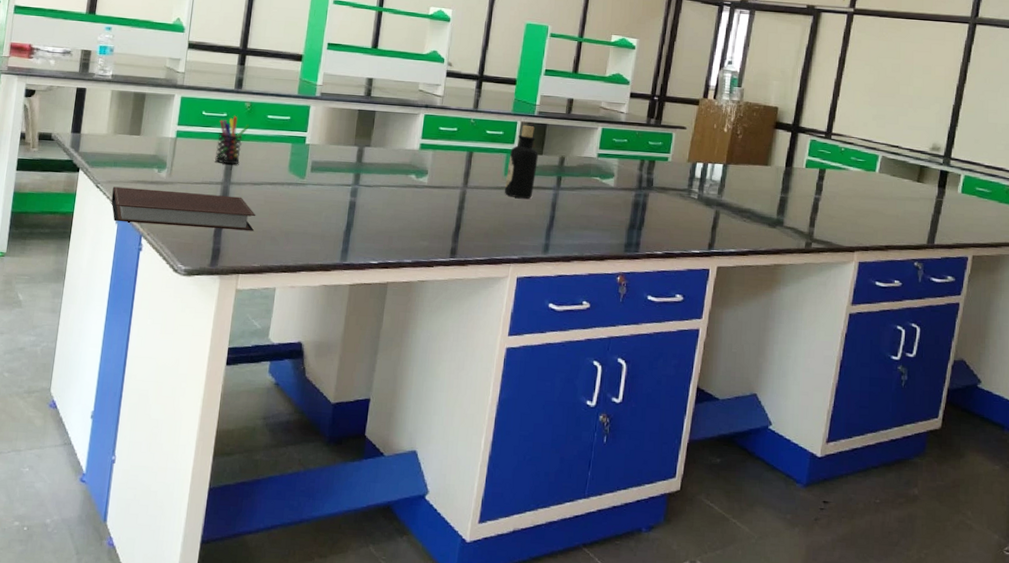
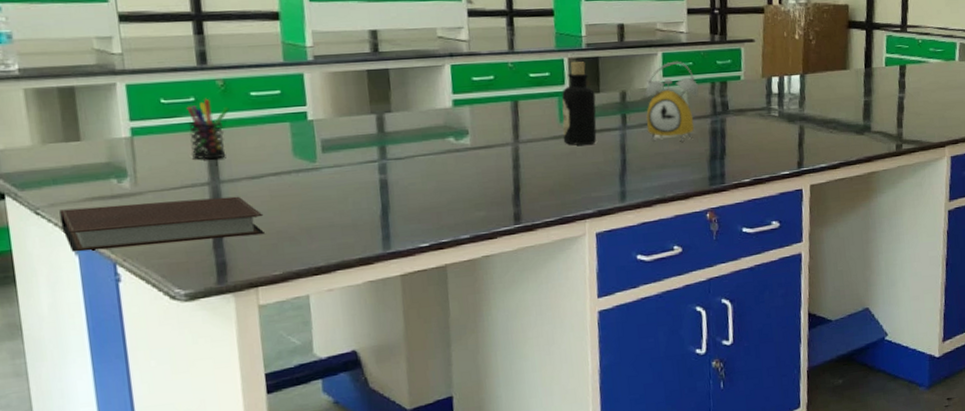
alarm clock: none [577,136,629,209] -> present [645,61,699,142]

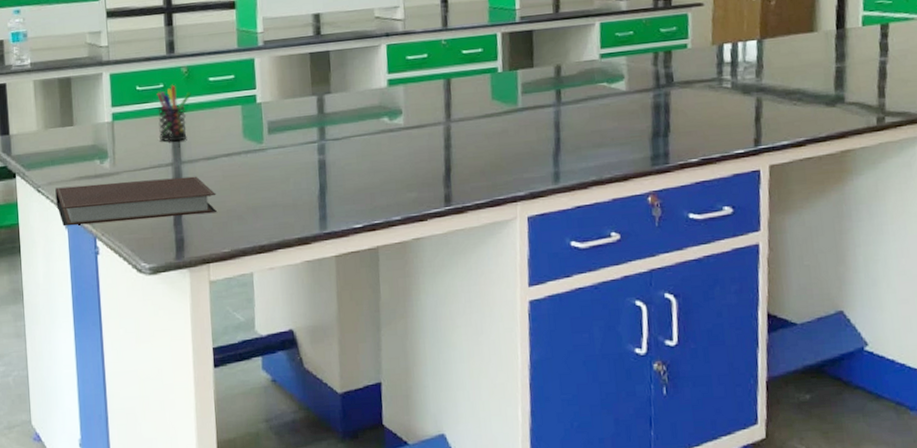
bottle: present [561,61,597,146] -> none [494,35,530,124]
alarm clock: present [645,61,699,142] -> none [581,30,640,118]

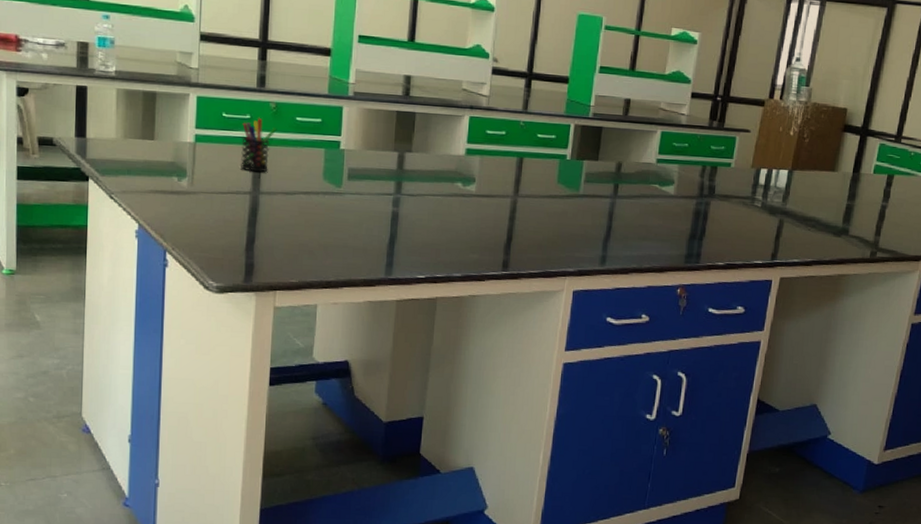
notebook: present [55,176,217,227] -> none [128,197,291,245]

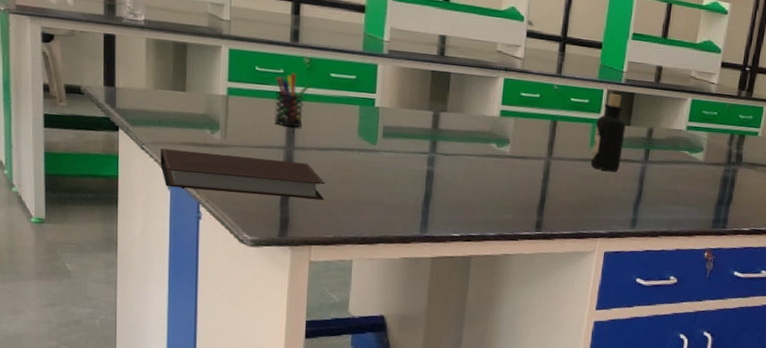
notebook: none [128,197,291,245] -> present [160,148,326,201]
bottle: none [558,128,594,208] -> present [590,93,626,172]

